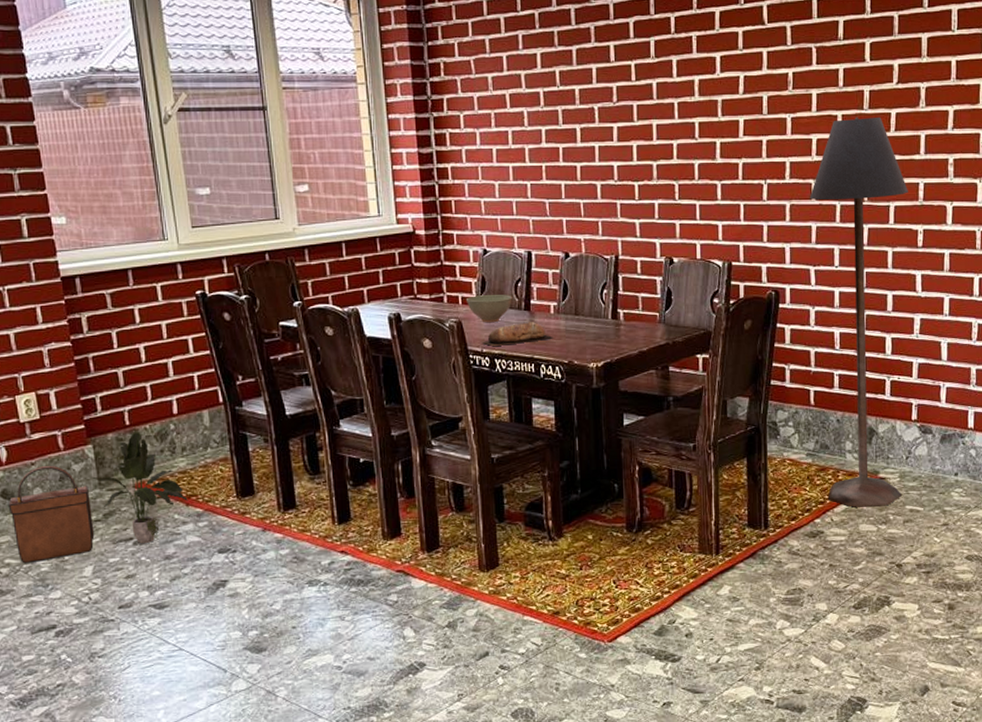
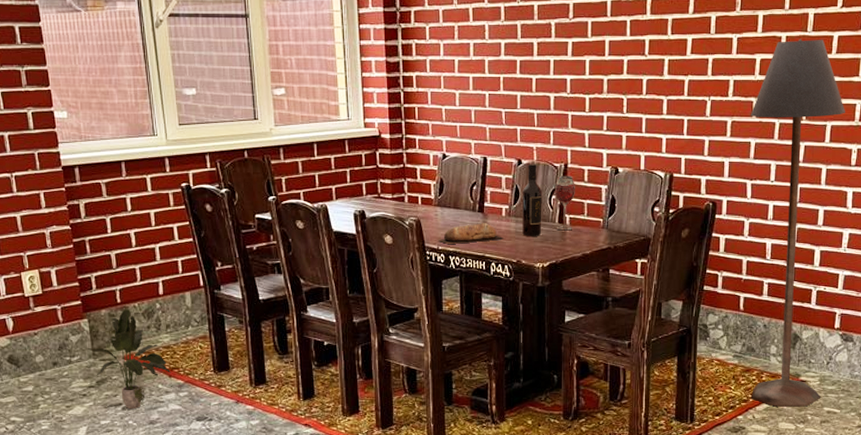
handbag: present [8,465,95,564] -> none [14,335,89,422]
bowl: present [465,295,513,323] -> none [425,197,468,223]
wine bottle: none [571,256,594,335] -> present [522,163,543,236]
wineglass: none [605,268,628,327] -> present [554,175,575,231]

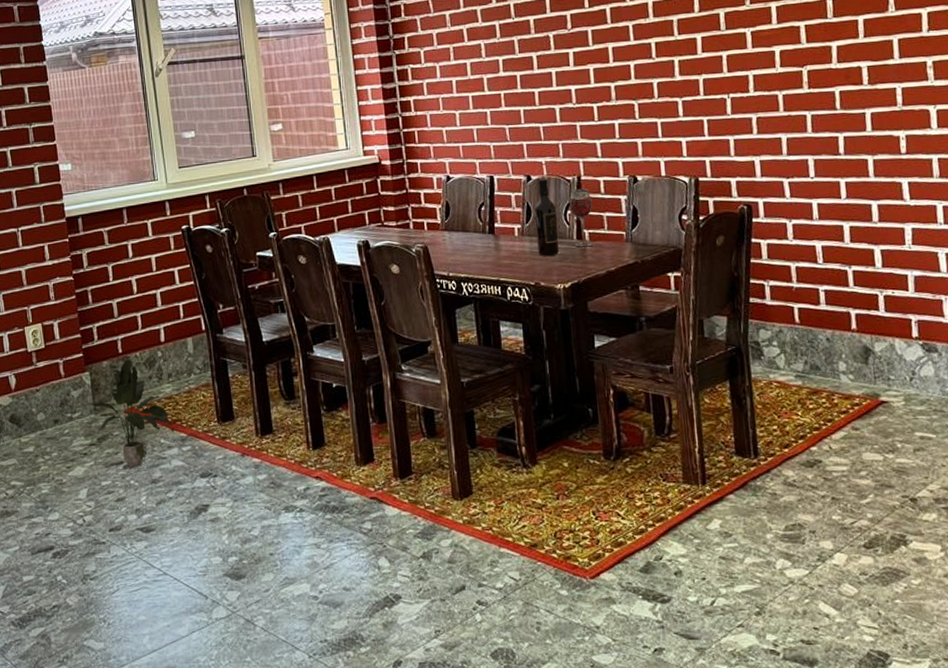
bread loaf: present [437,223,504,245] -> none [447,245,519,271]
floor lamp: present [750,38,845,407] -> none [776,24,910,434]

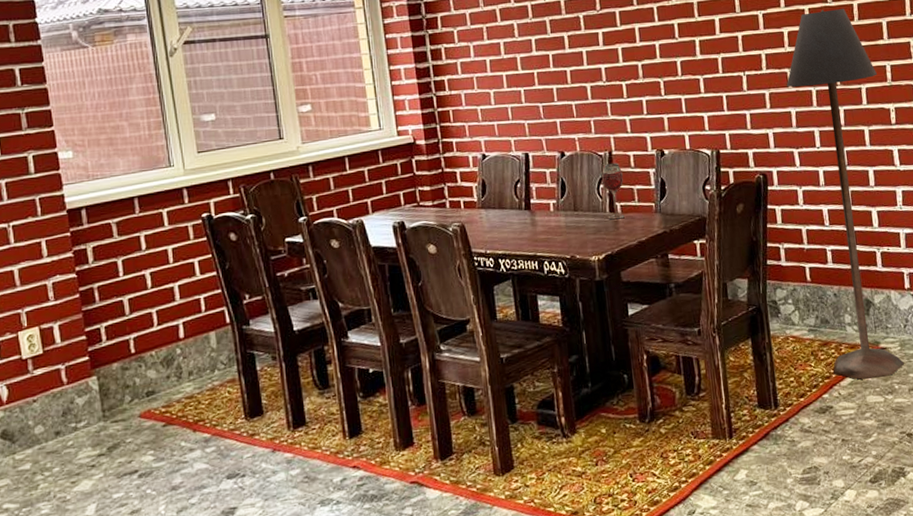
potted plant: present [88,359,173,468] -> none [96,359,195,476]
wine bottle: present [535,178,560,256] -> none [569,154,594,230]
floor lamp: none [776,24,910,434] -> present [786,8,905,380]

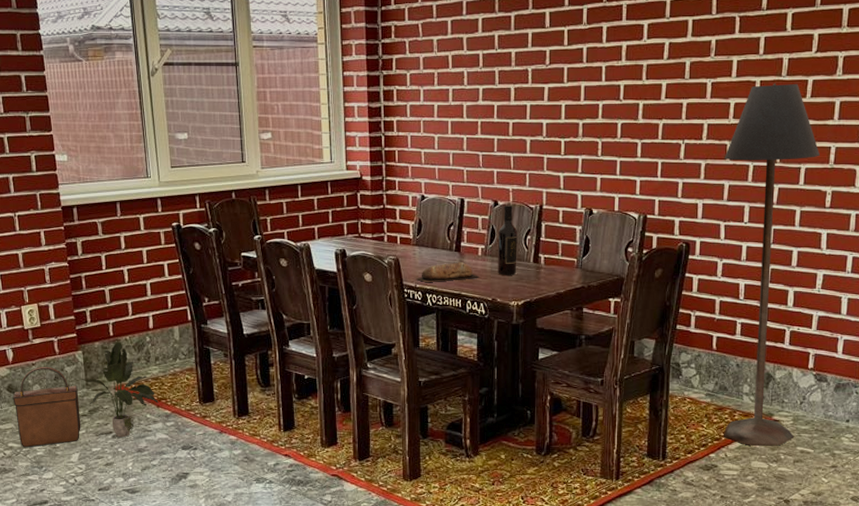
handbag: none [8,400,98,507] -> present [13,366,81,448]
potted plant: none [96,359,195,476] -> present [81,342,159,438]
bread loaf: none [484,220,554,248] -> present [415,262,479,283]
wine bottle: none [569,154,594,230] -> present [498,204,518,275]
wineglass: present [601,162,626,220] -> none [529,216,550,270]

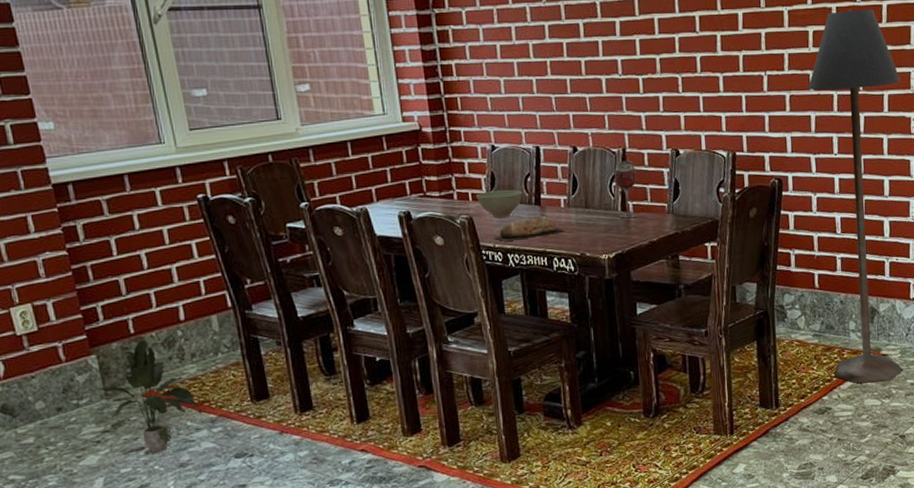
handbag: present [13,366,81,448] -> none [9,377,104,479]
bowl: none [403,236,445,262] -> present [475,190,523,219]
wine bottle: present [498,204,518,275] -> none [580,150,605,227]
wineglass: none [529,216,550,270] -> present [614,160,638,219]

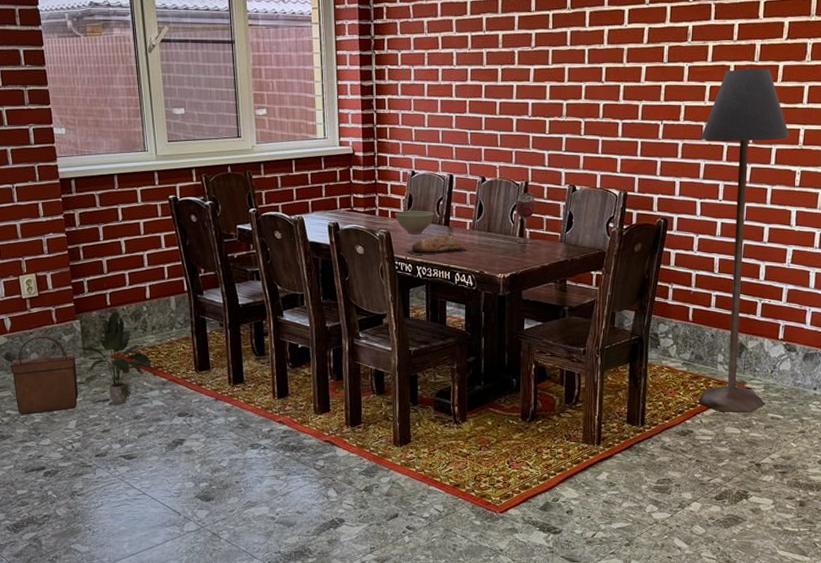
handbag: none [9,377,104,479] -> present [10,335,79,415]

